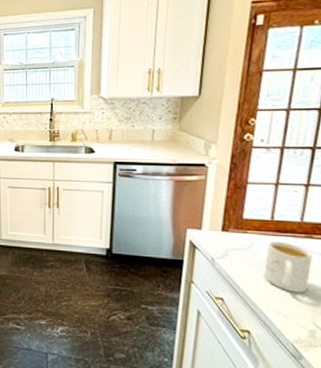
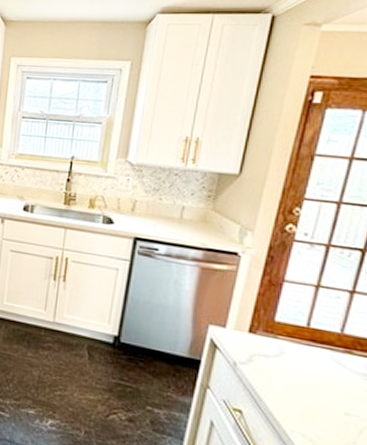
mug: present [264,240,312,293] -> none [292,351,350,417]

